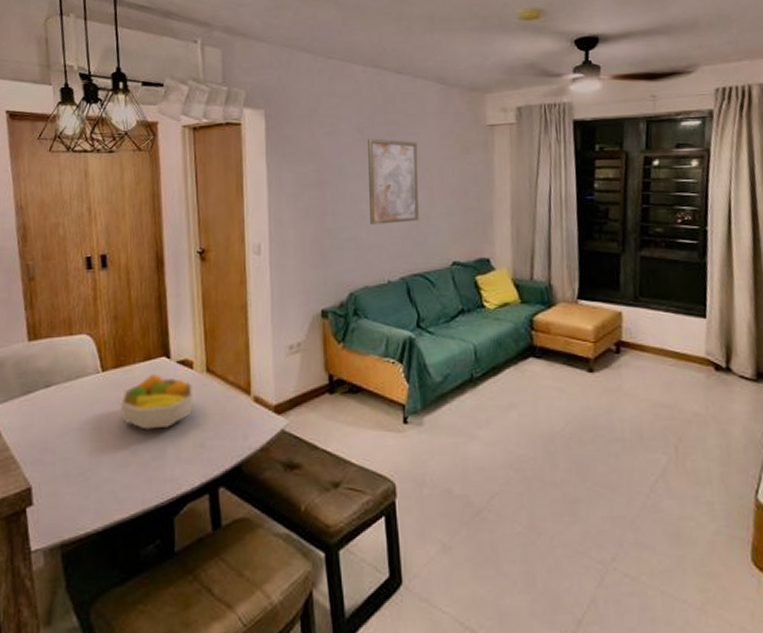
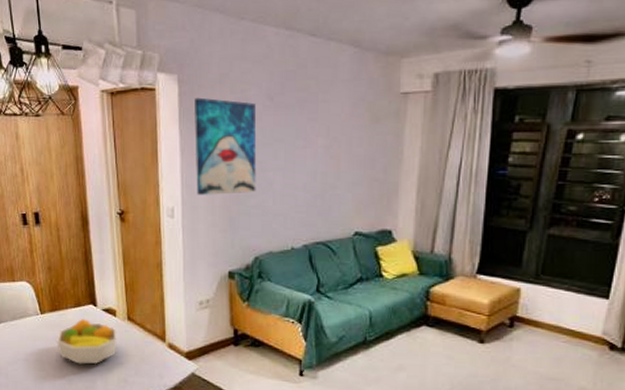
wall art: none [282,131,349,230] -> present [195,97,257,195]
wall art: present [368,138,419,225] -> none [277,105,327,193]

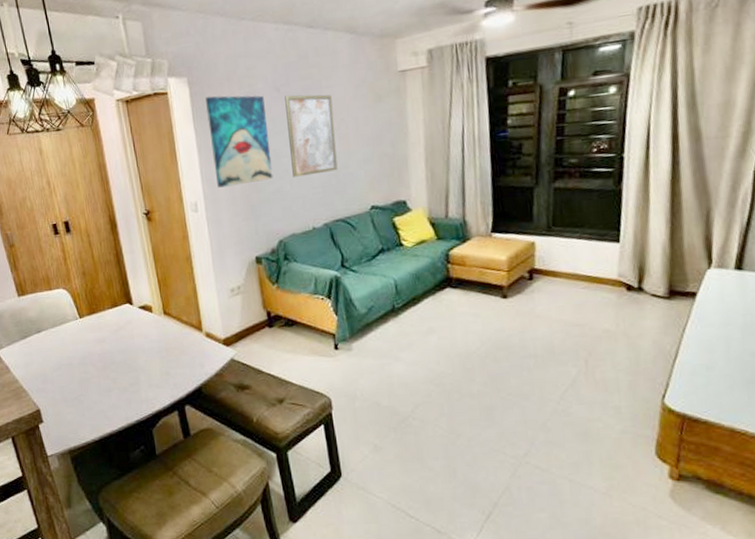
fruit bowl: present [57,318,117,365] -> none [97,317,157,363]
wall art: none [277,105,327,193] -> present [285,94,338,177]

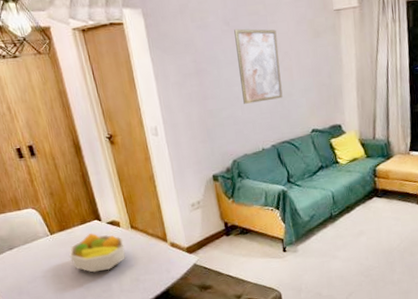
fruit bowl: none [97,317,157,363] -> present [69,232,126,273]
wall art: present [205,95,273,188] -> none [160,27,226,114]

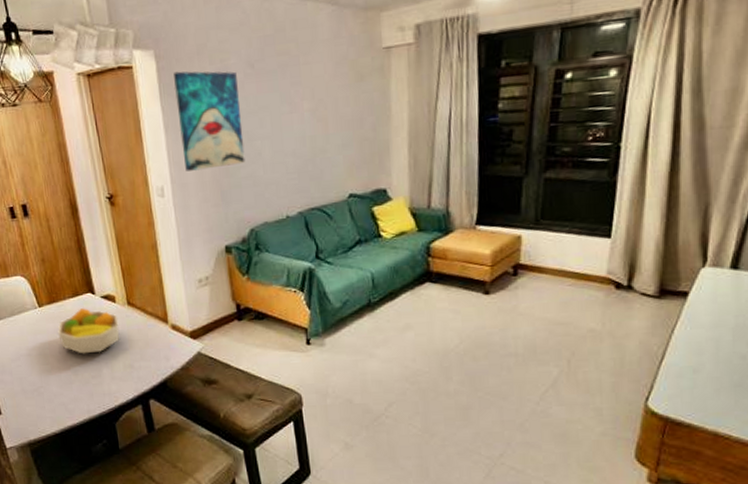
wall art: none [160,27,226,114] -> present [174,71,246,171]
wall art: present [234,28,283,104] -> none [259,71,315,162]

